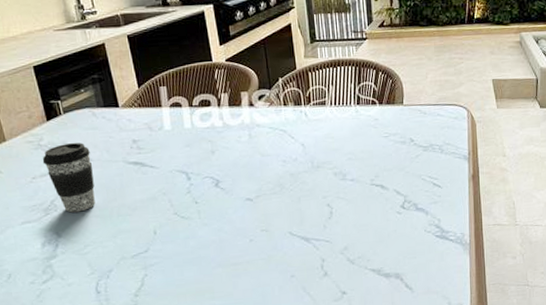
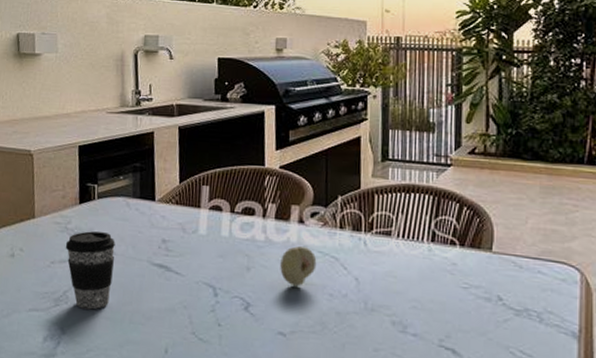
fruit: none [239,126,269,159] -> present [280,246,317,286]

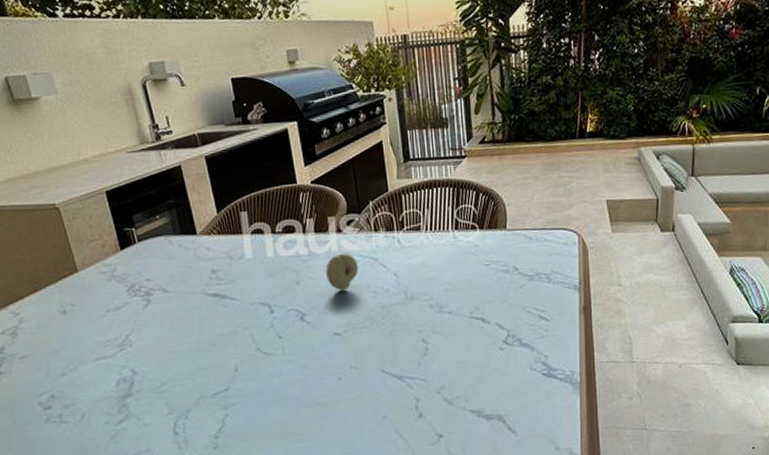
coffee cup: present [65,231,115,310] -> none [116,272,173,348]

